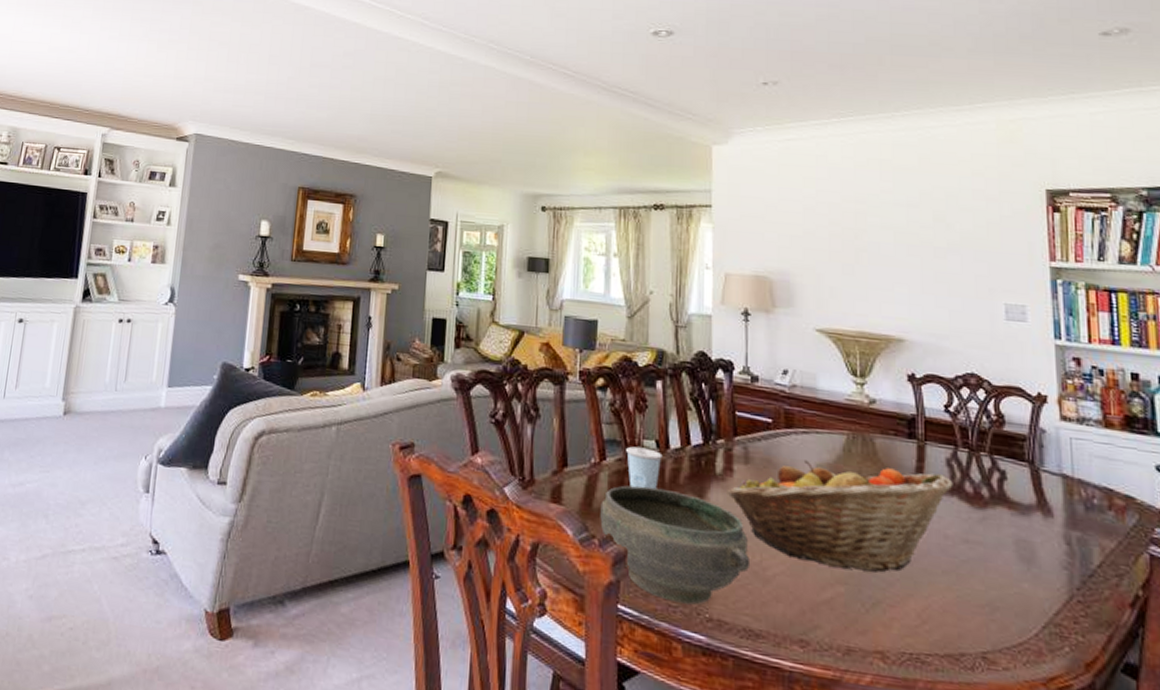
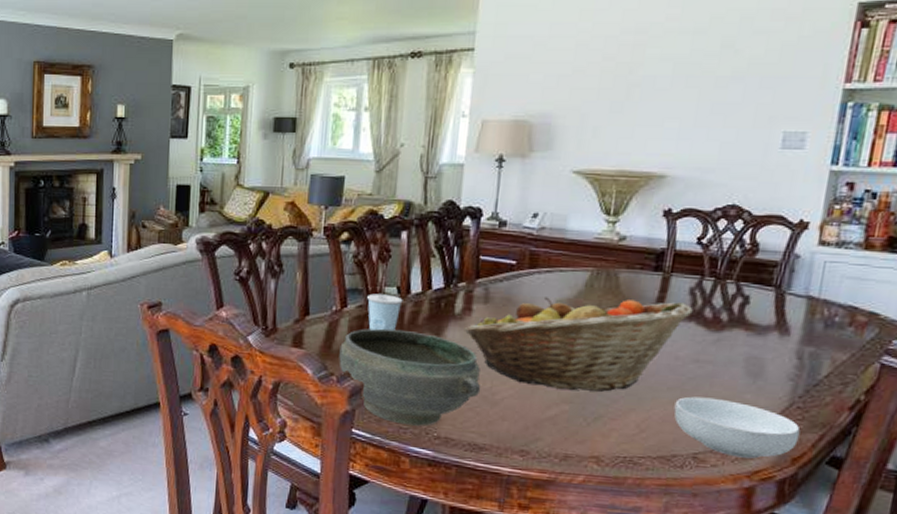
cereal bowl: none [953,583,1087,662] -> present [674,396,800,459]

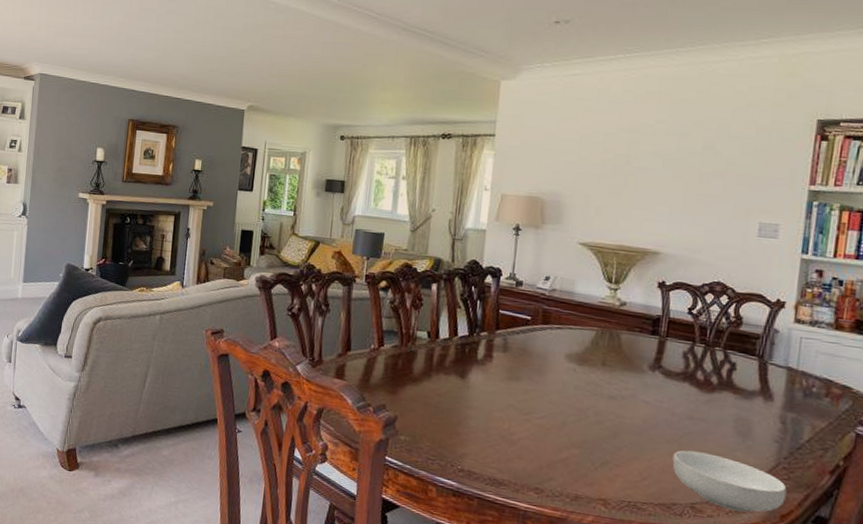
bowl: present [339,328,481,426] -> none [375,366,501,459]
cup: present [367,293,403,331] -> none [401,336,433,370]
fruit basket: present [465,297,694,392] -> none [486,350,687,440]

